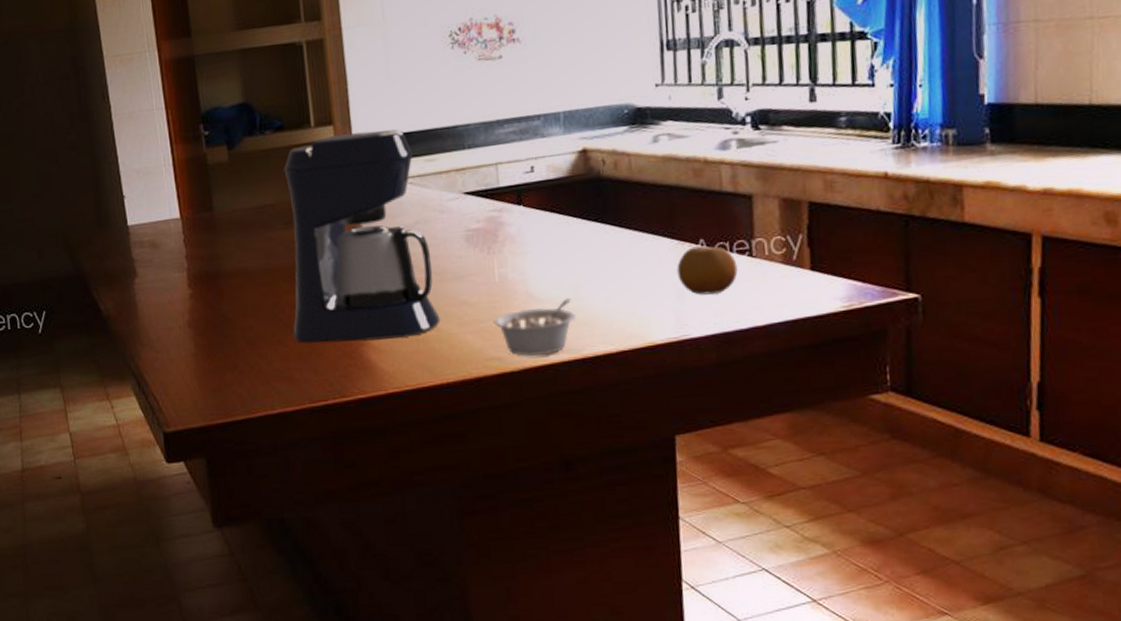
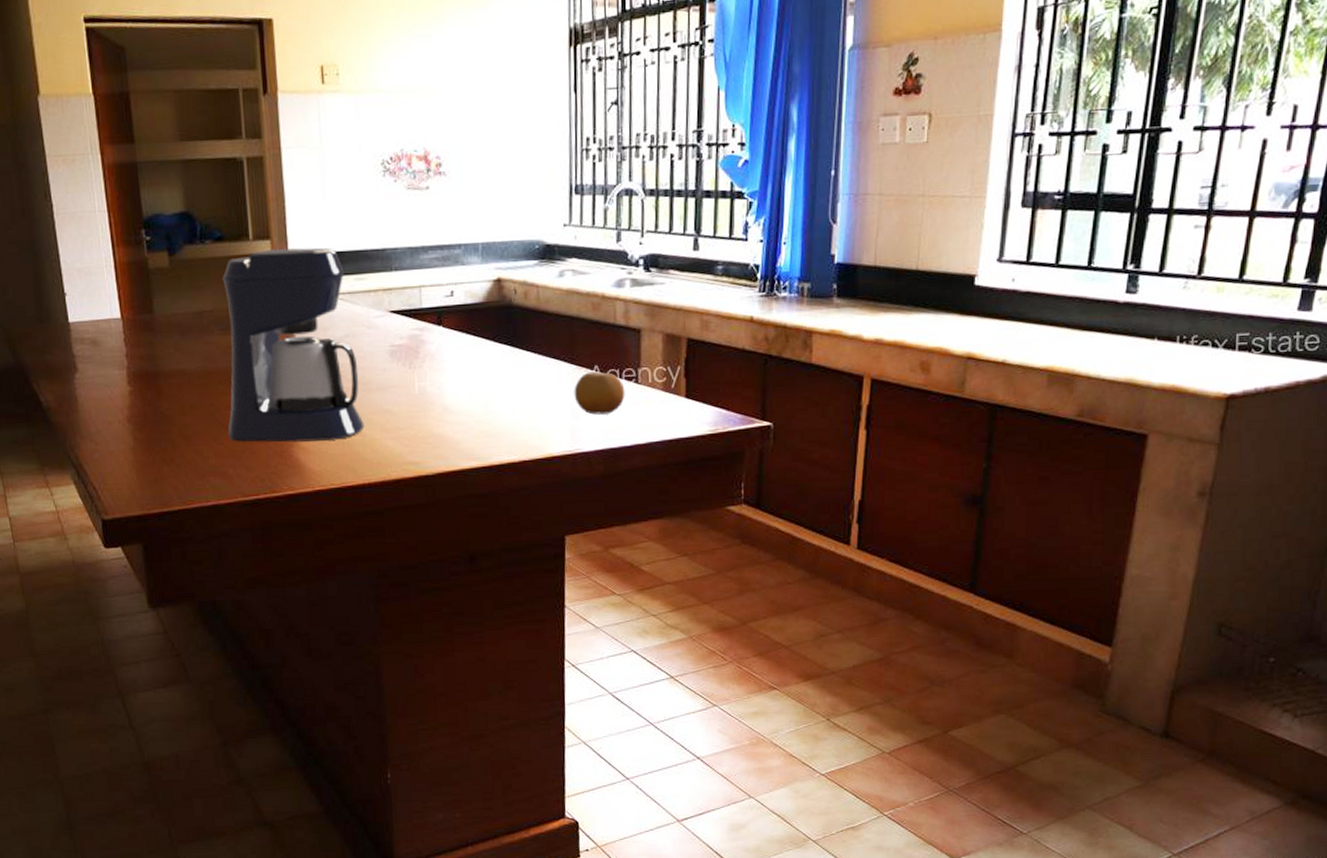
legume: present [493,298,577,357] -> none [412,412,486,462]

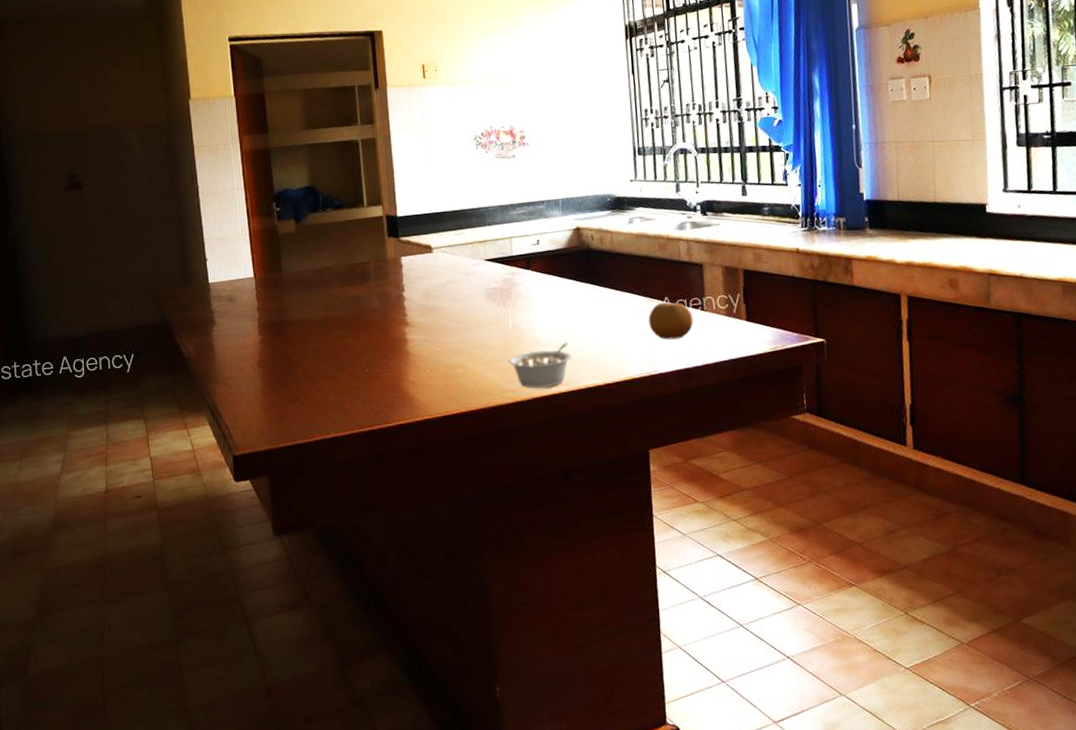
coffee maker: present [222,247,365,443] -> none [341,209,466,380]
legume: none [412,412,486,462] -> present [508,342,573,389]

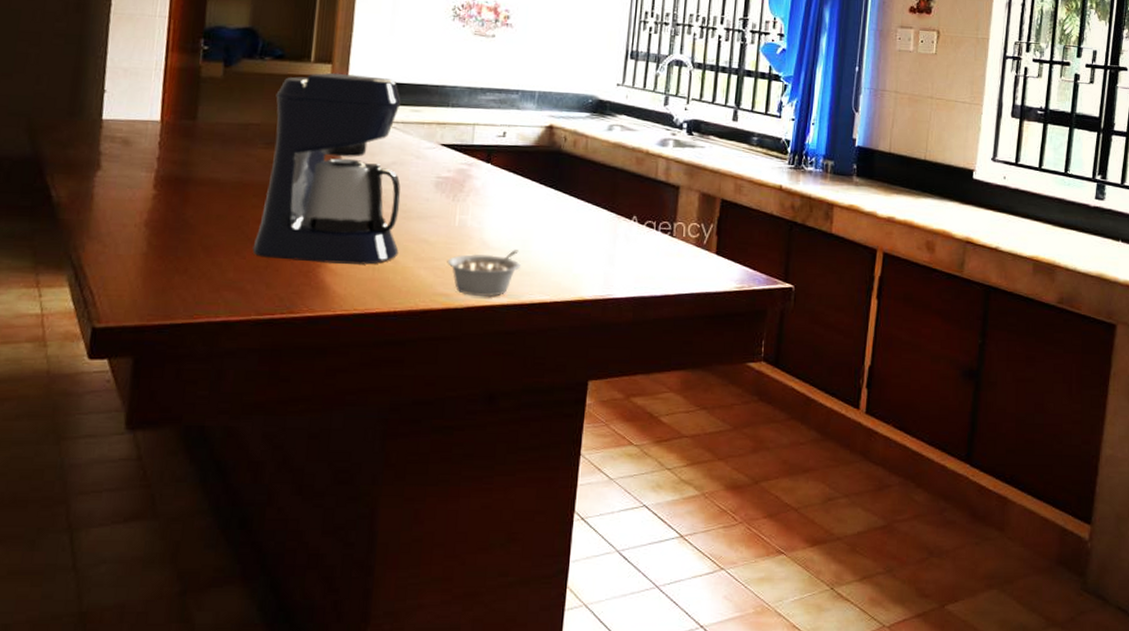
coffee maker: none [341,209,466,380] -> present [253,72,401,265]
fruit: present [648,302,694,340] -> none [611,221,660,263]

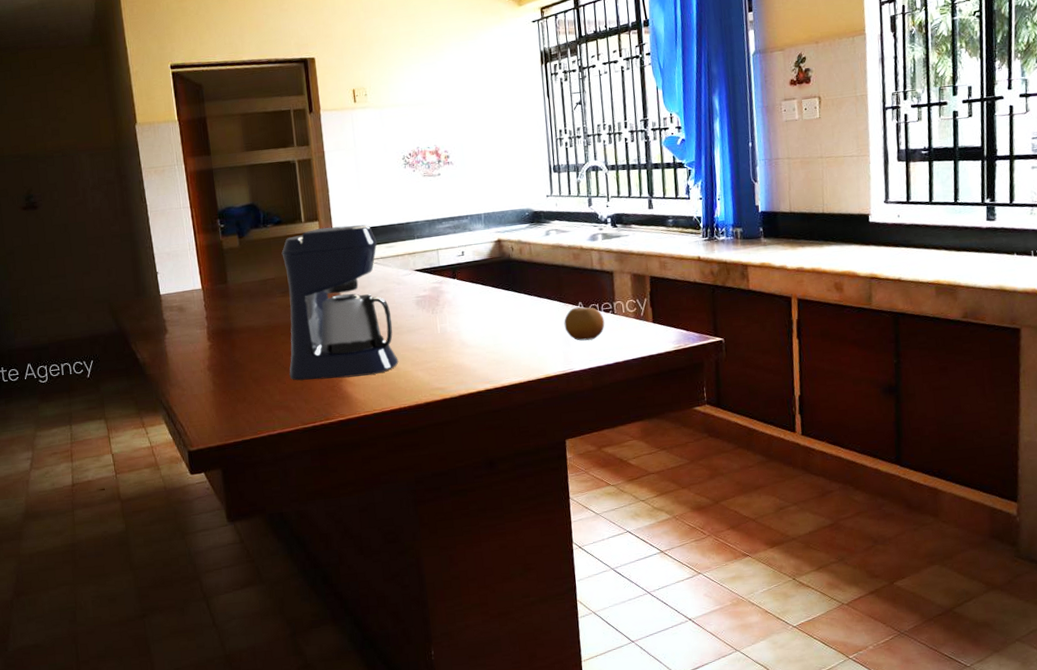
legume: present [447,250,522,298] -> none [437,344,496,387]
fruit: none [611,221,660,263] -> present [564,307,605,341]

